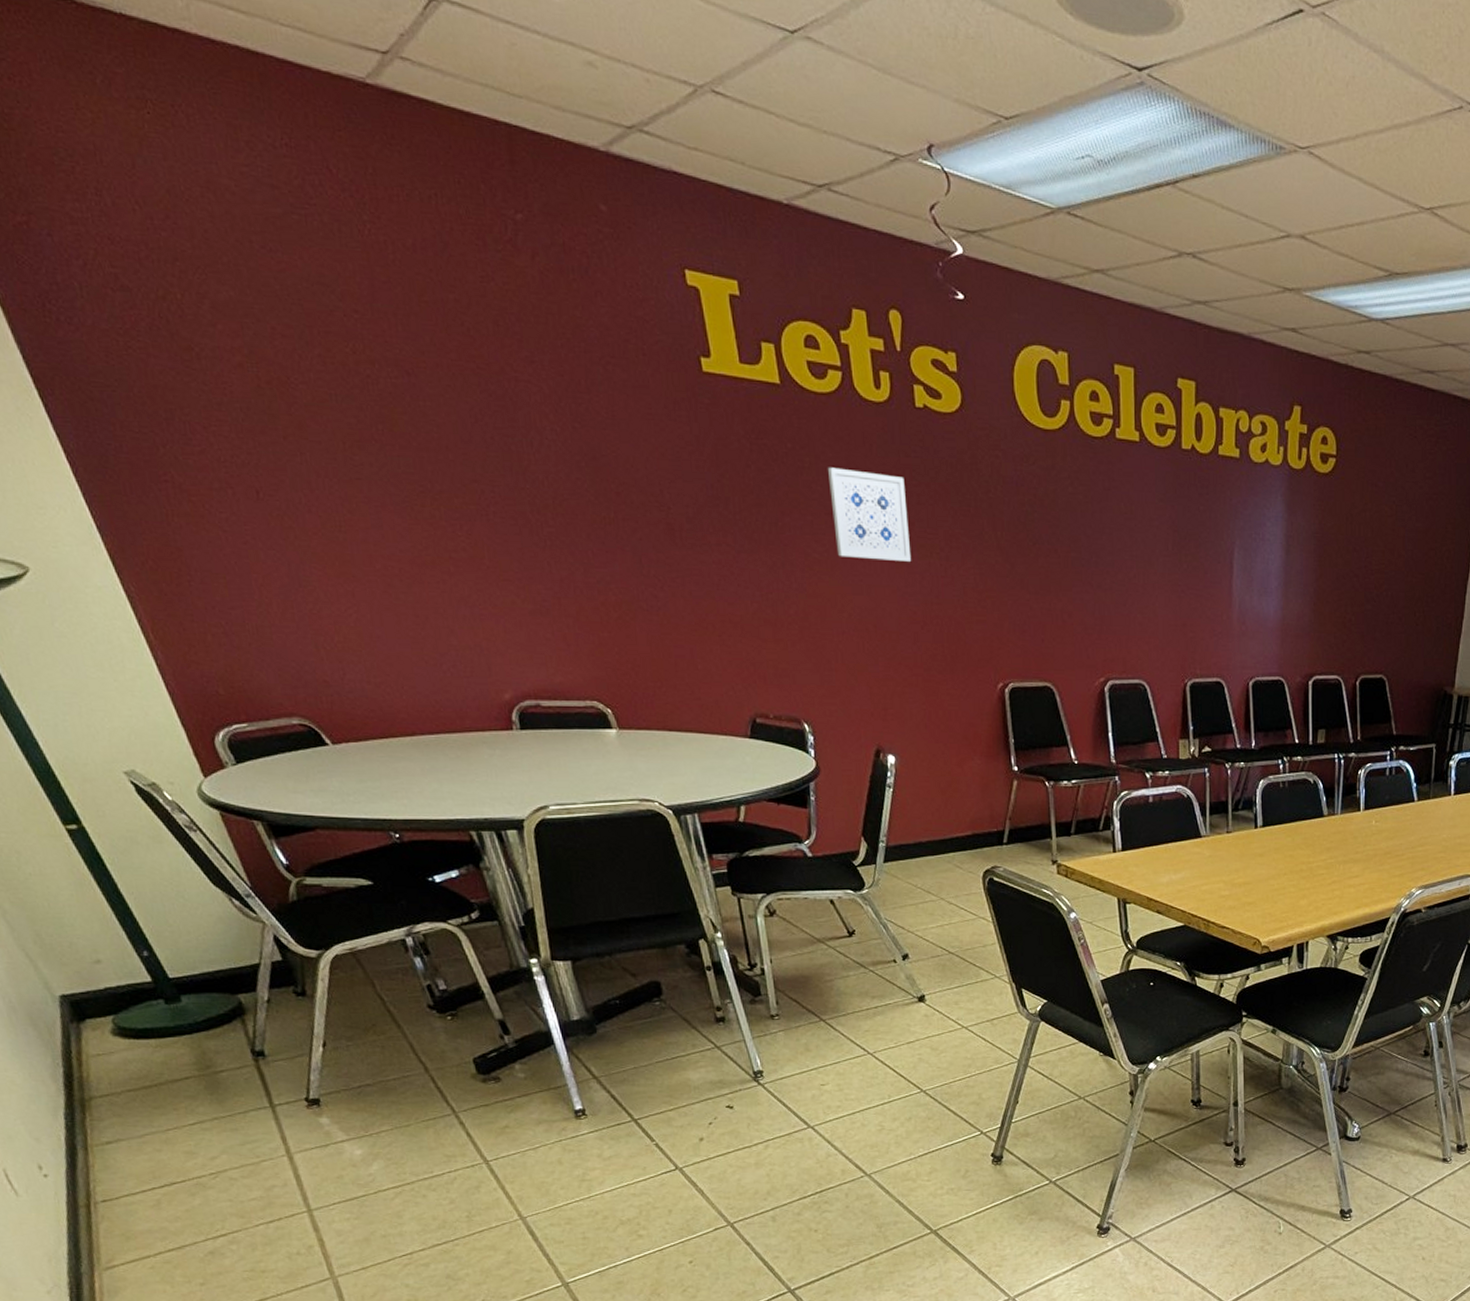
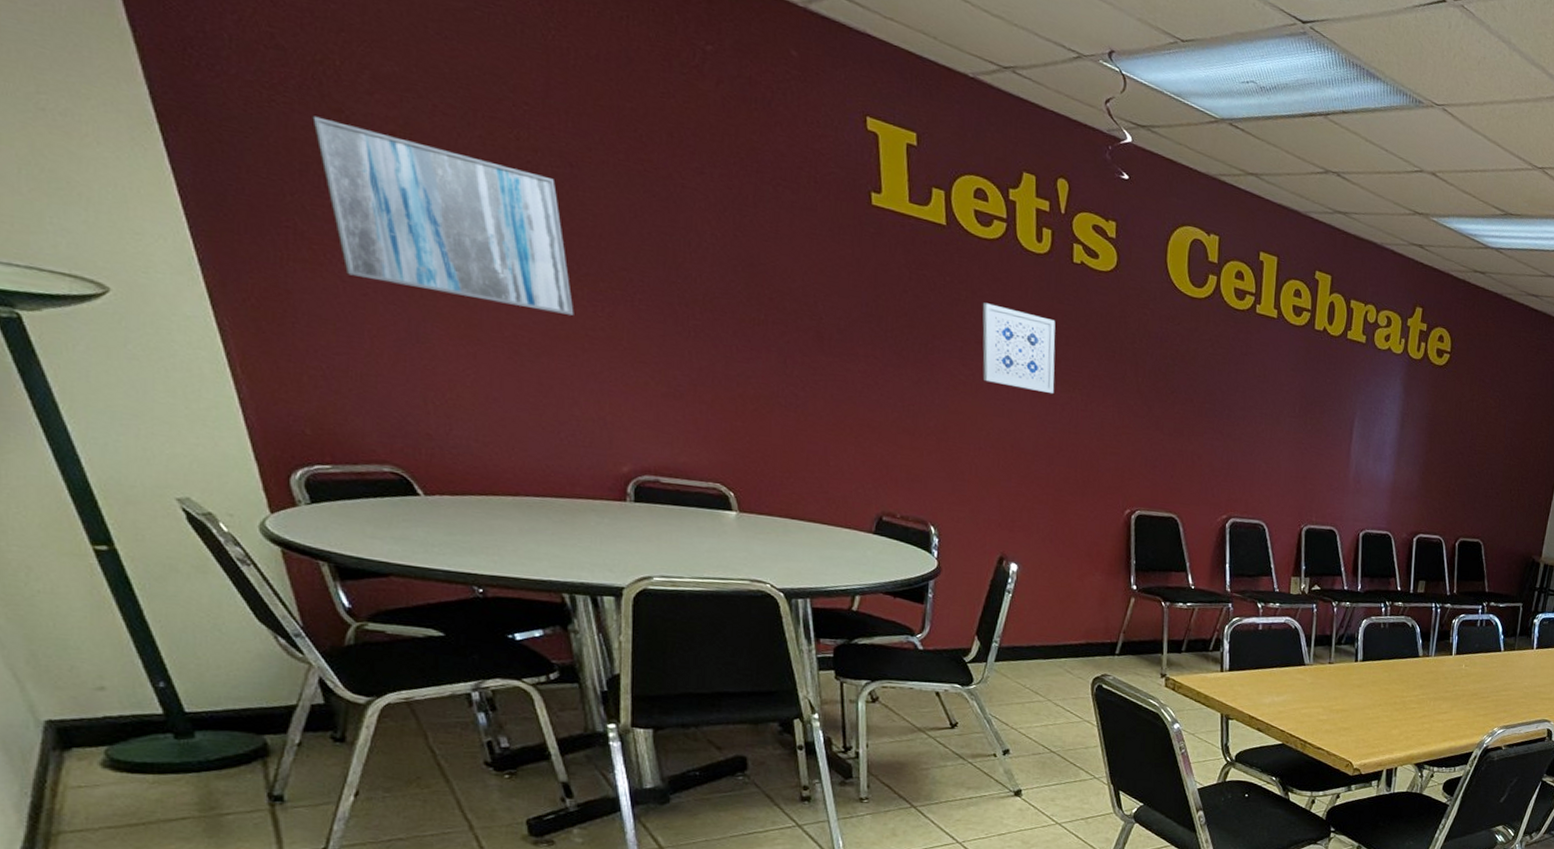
wall art: none [167,358,436,538] -> present [312,115,574,316]

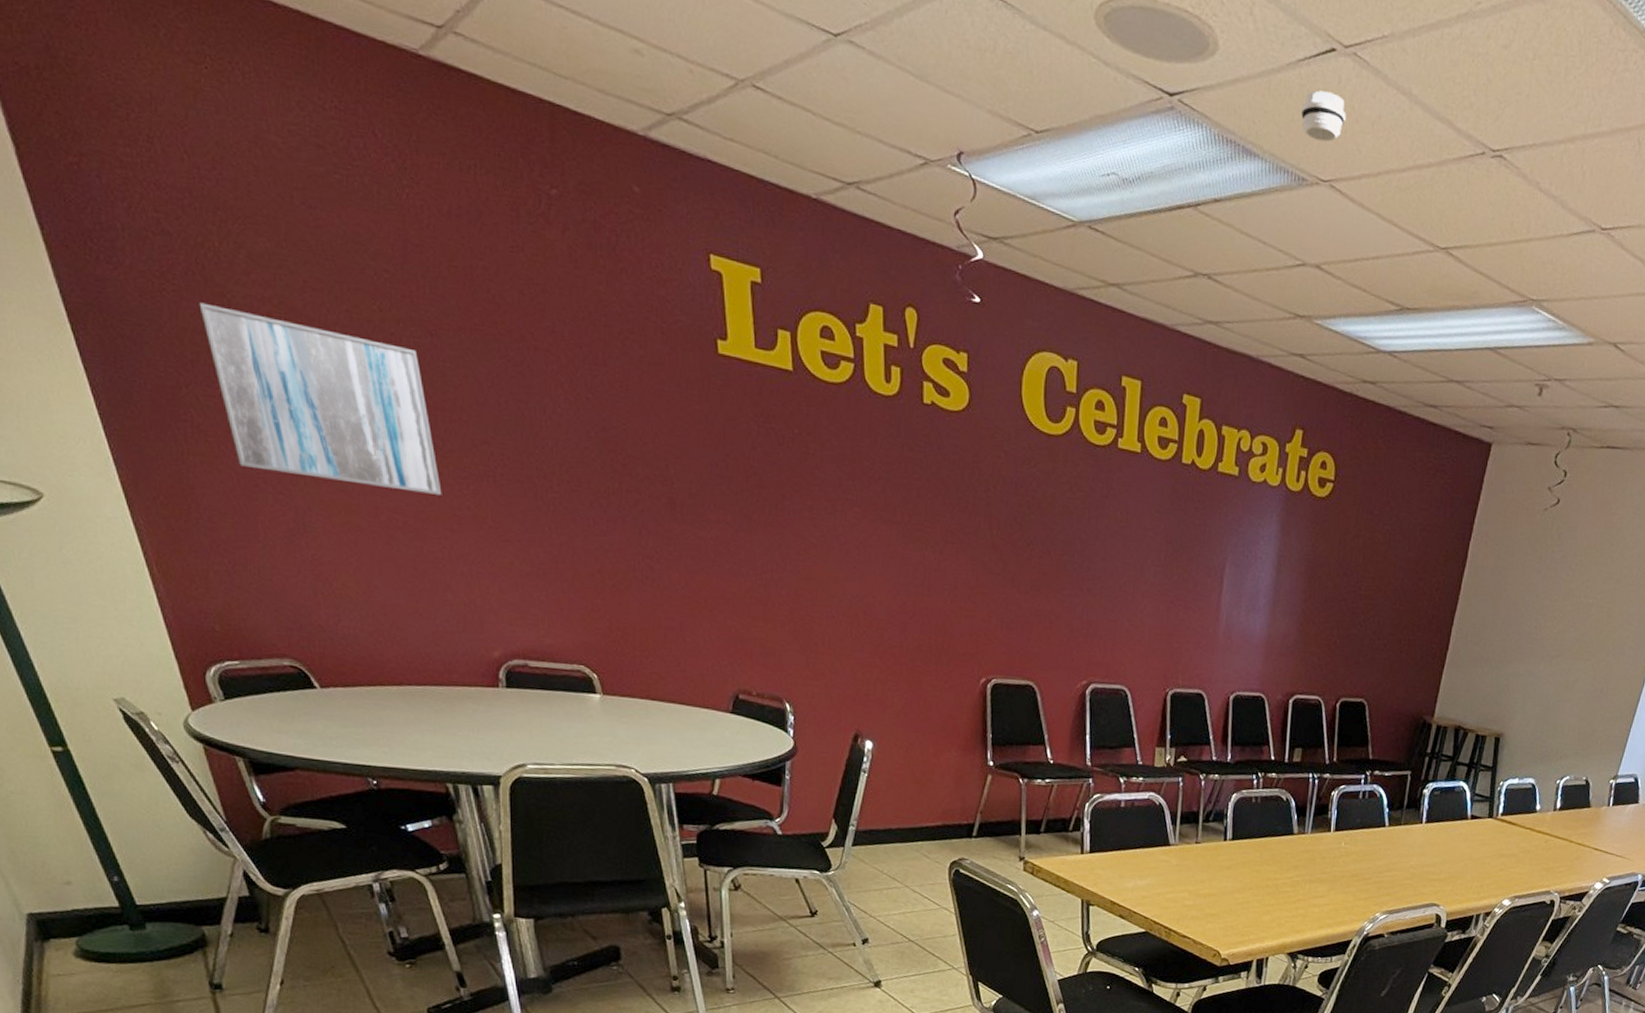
wall art: present [982,302,1056,394] -> none [832,455,907,553]
smoke detector: none [1417,31,1456,74] -> present [1300,90,1346,142]

